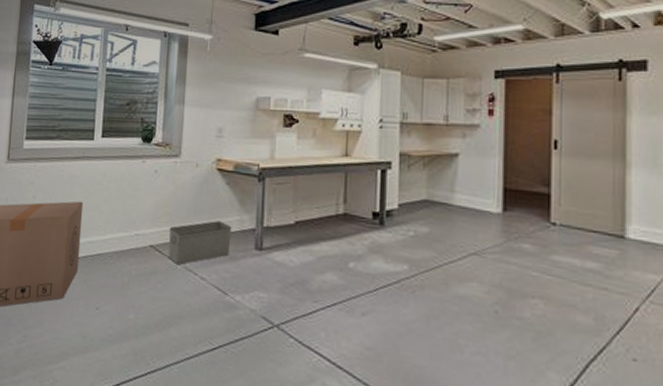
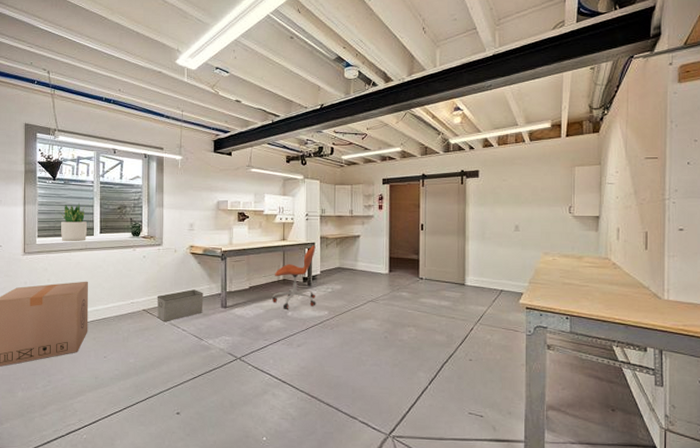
planter: none [53,95,87,148] -> present [60,203,88,242]
office chair: none [327,165,393,258] -> present [272,245,316,309]

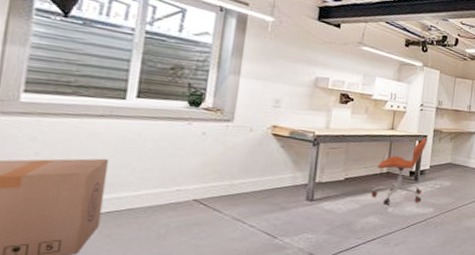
planter: present [60,203,88,242] -> none [67,53,118,105]
storage bin: present [157,289,204,322] -> none [215,177,285,216]

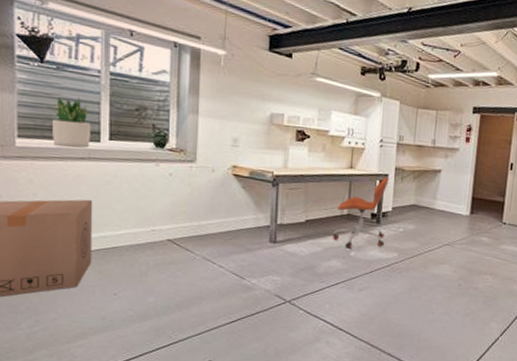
planter: none [67,53,118,105] -> present [51,97,92,149]

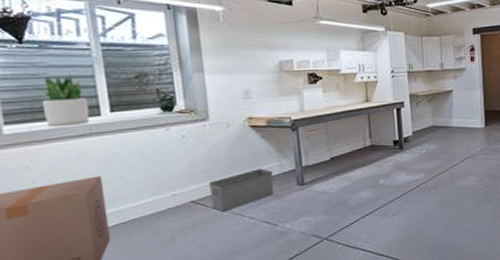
storage bin: none [186,219,248,256] -> present [208,168,274,213]
office chair: present [333,177,389,249] -> none [359,105,411,178]

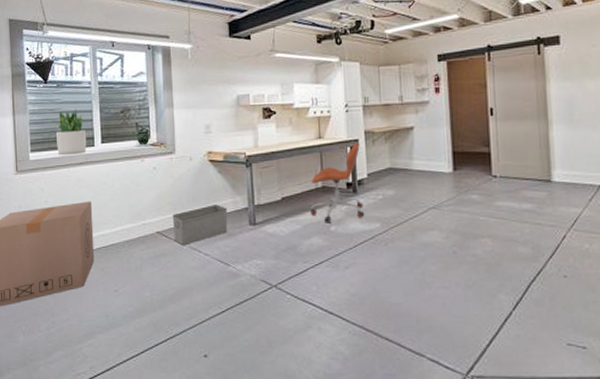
office chair: none [359,105,411,178] -> present [310,142,365,223]

